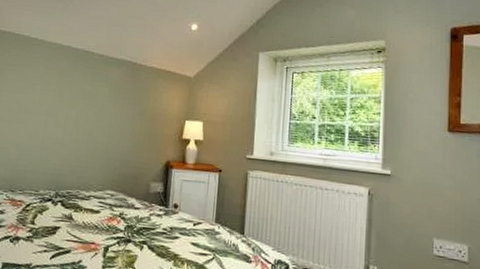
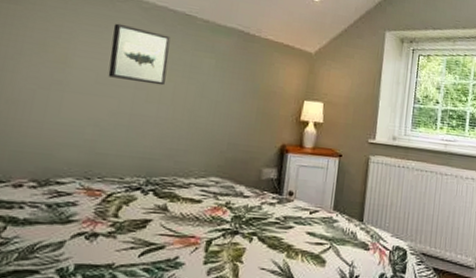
wall art: none [26,62,73,112] -> present [107,23,171,86]

